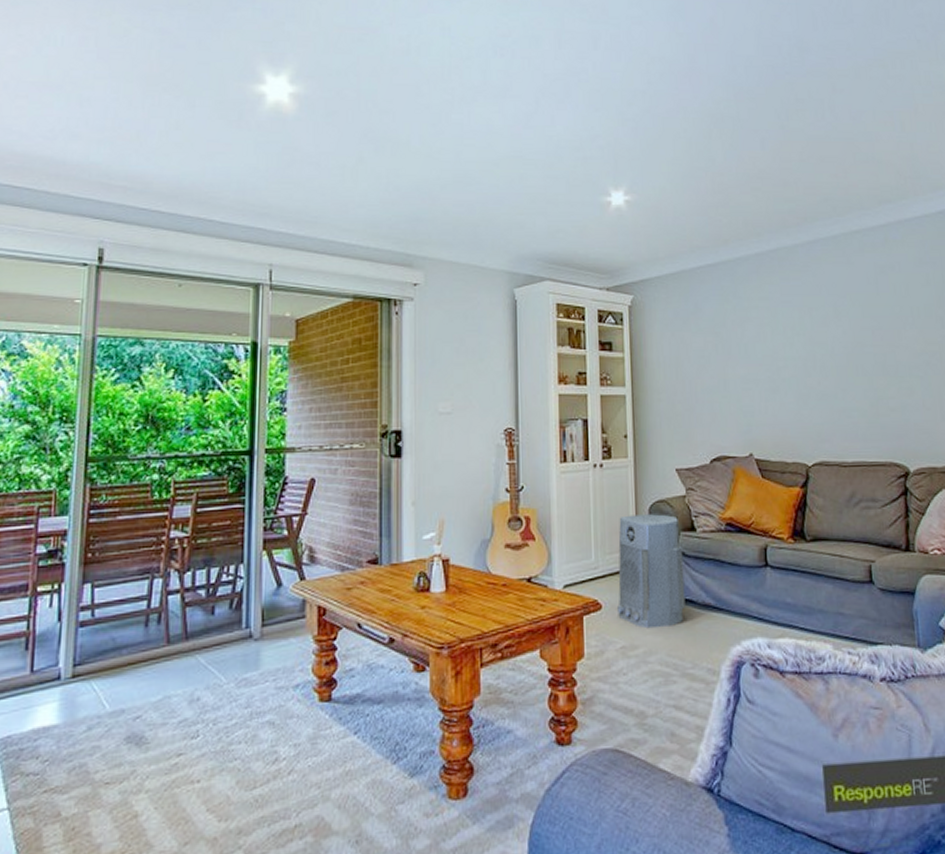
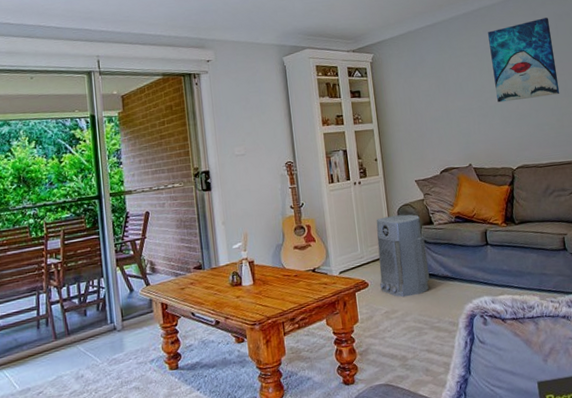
wall art: none [786,269,877,375] -> present [488,18,560,103]

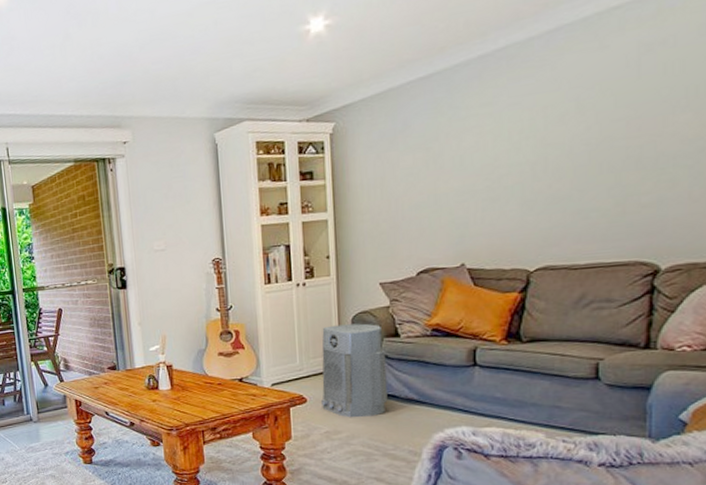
wall art: present [488,18,560,103] -> none [515,50,628,181]

